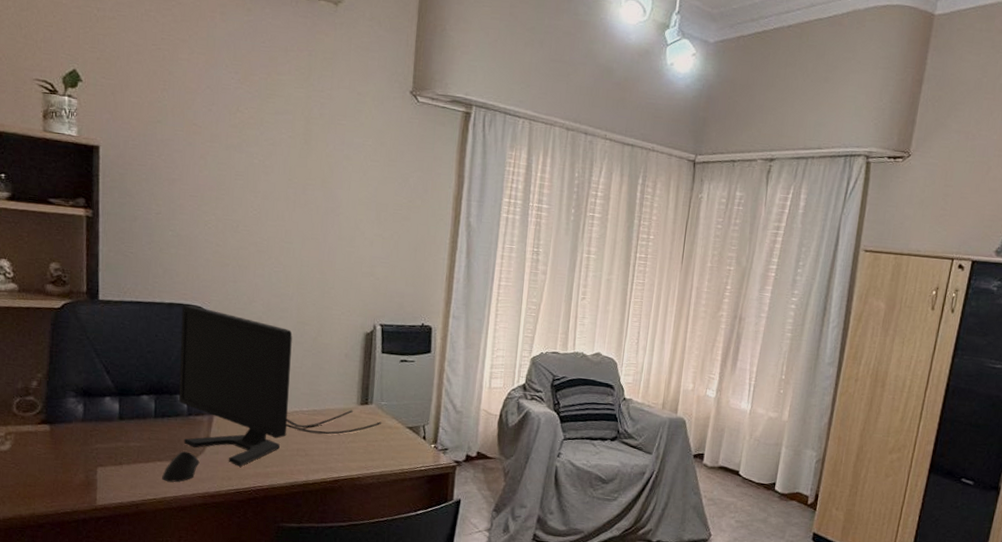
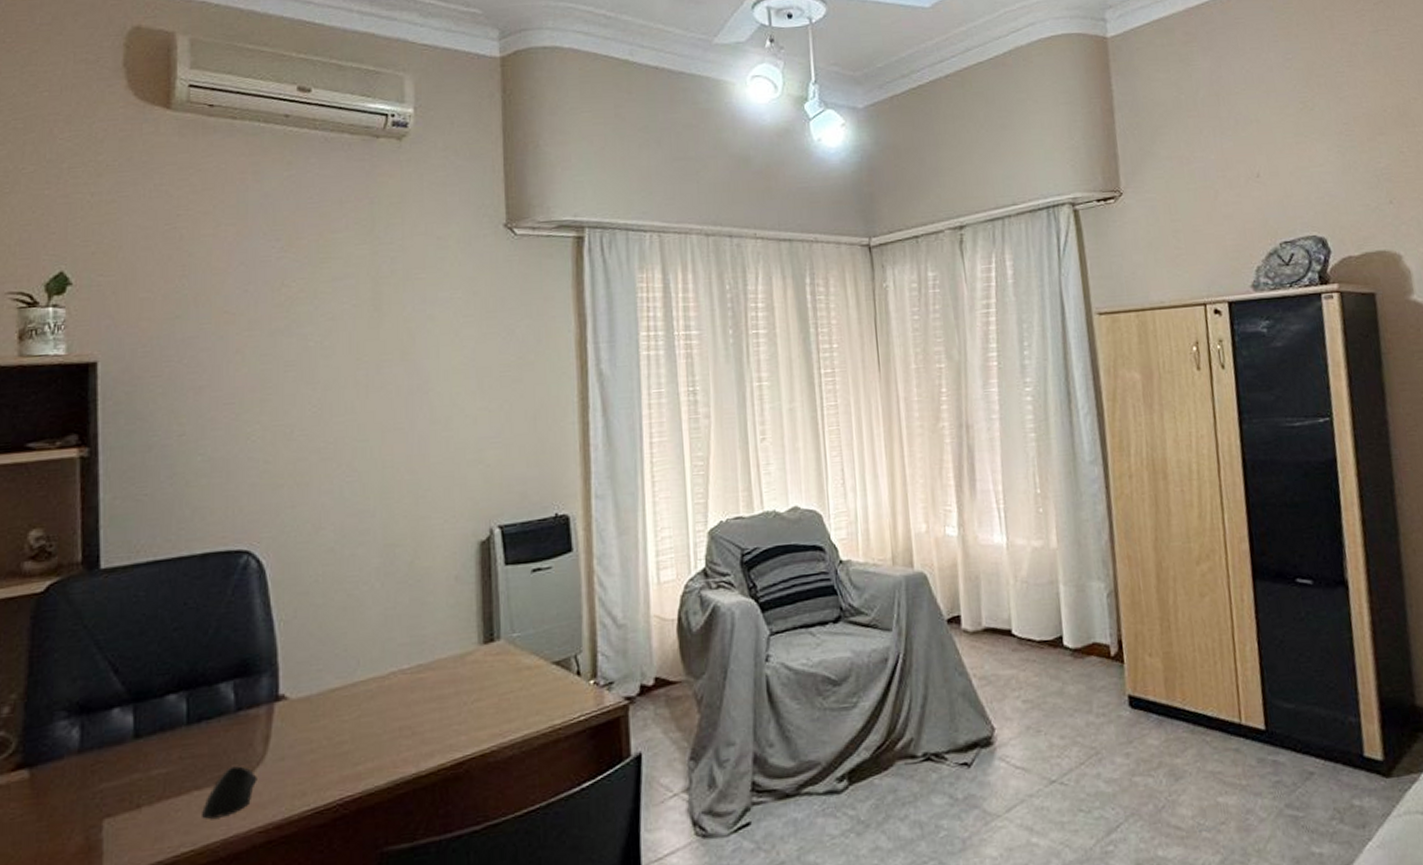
computer monitor: present [178,305,382,467] -> none [220,550,517,773]

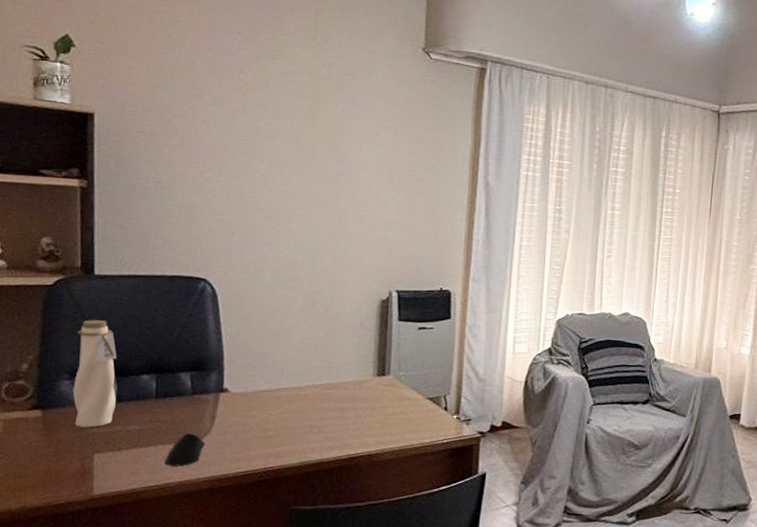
water bottle: none [73,628,133,784] -> present [73,320,117,428]

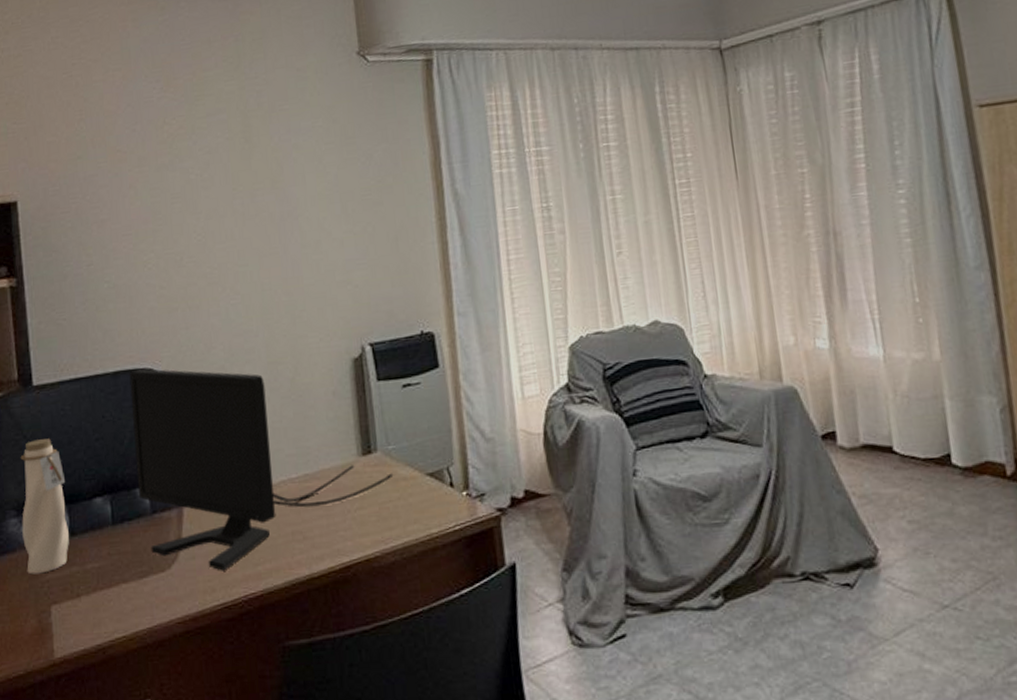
computer mouse: present [165,433,205,467] -> none [130,563,174,609]
computer monitor: none [181,277,401,447] -> present [129,368,394,571]

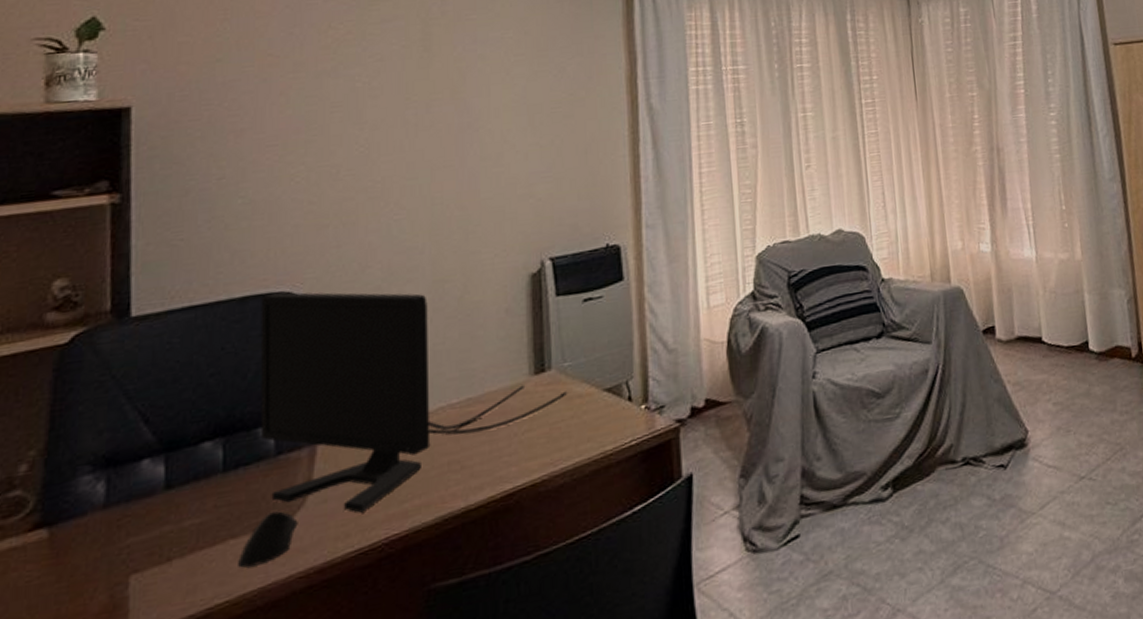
water bottle: present [20,438,69,575] -> none [98,377,165,540]
computer mouse: none [130,563,174,609] -> present [238,511,298,568]

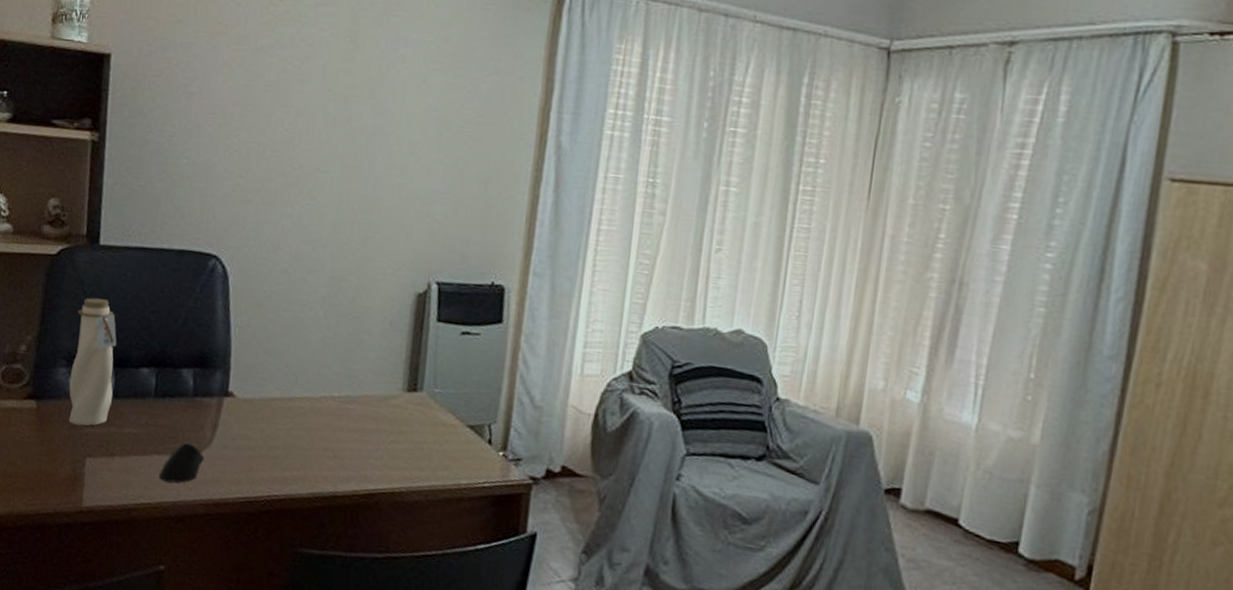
water bottle: none [98,377,165,540] -> present [68,298,117,426]
computer monitor: present [260,292,568,513] -> none [183,252,435,468]

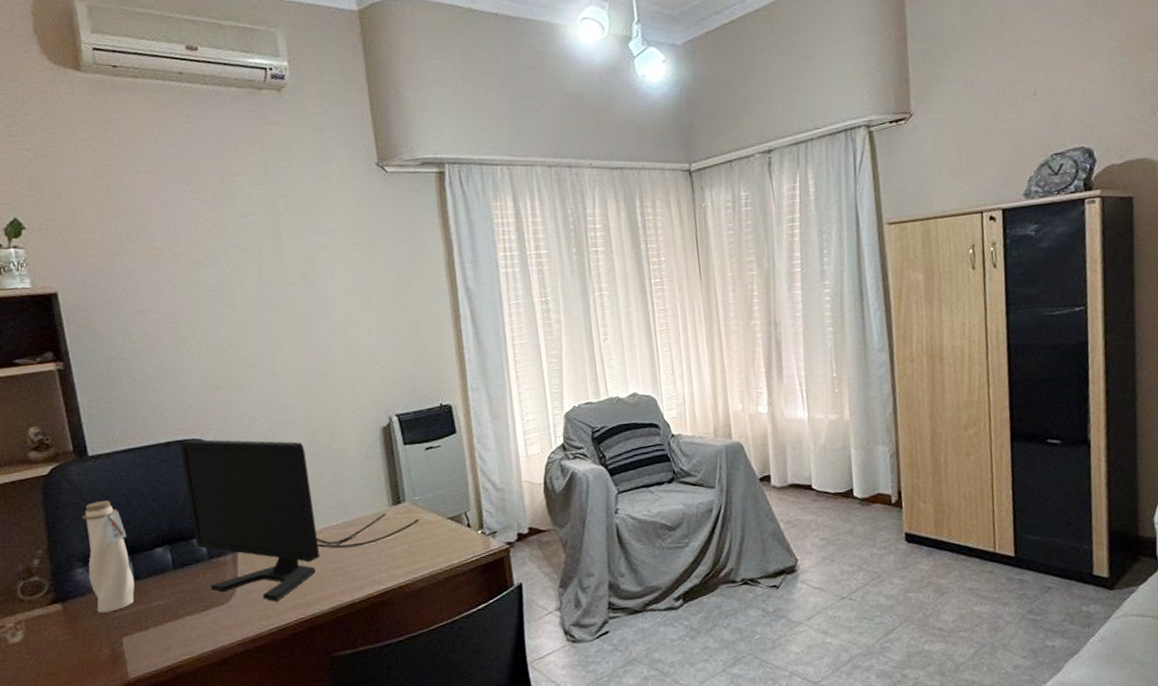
computer mouse: present [159,442,204,483] -> none [194,598,233,636]
computer monitor: none [183,252,435,468] -> present [180,439,420,602]

